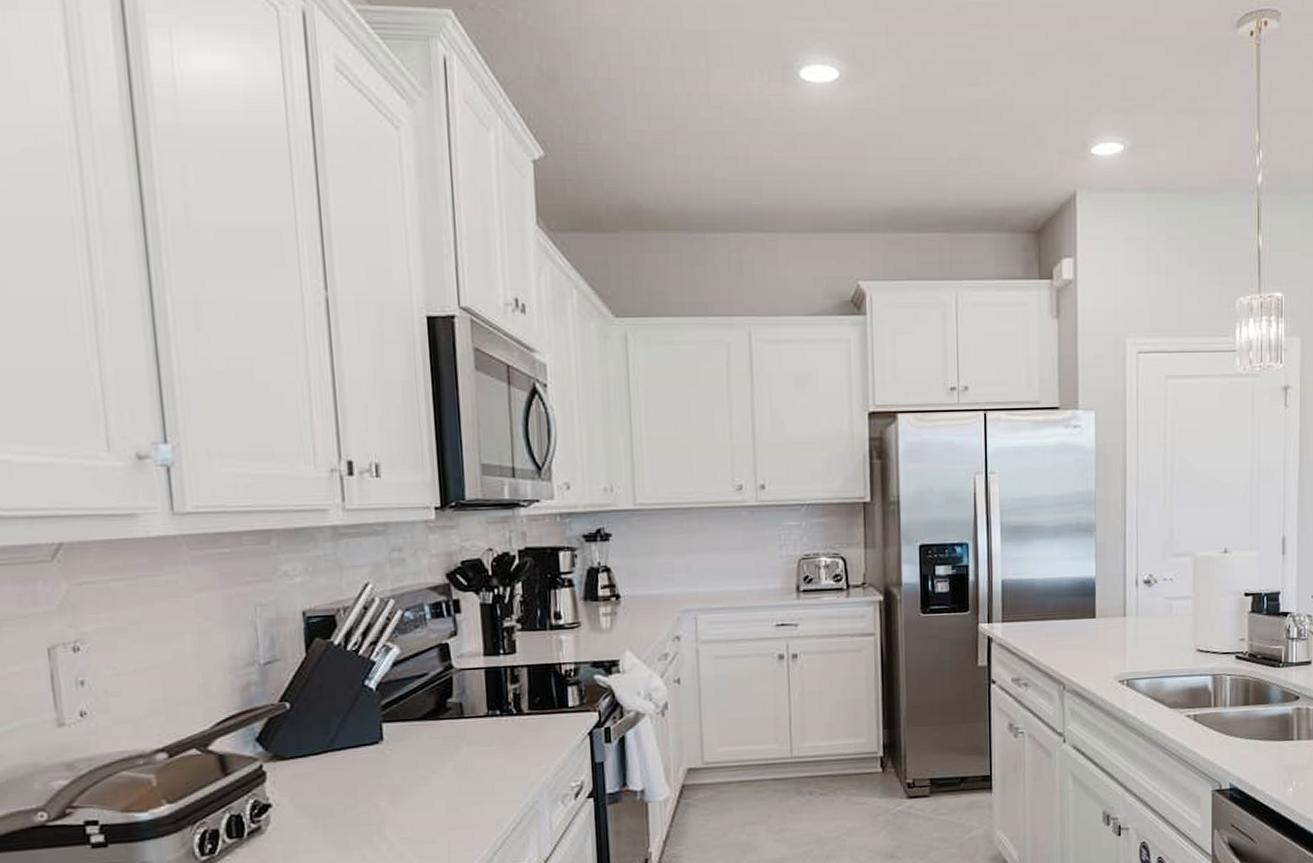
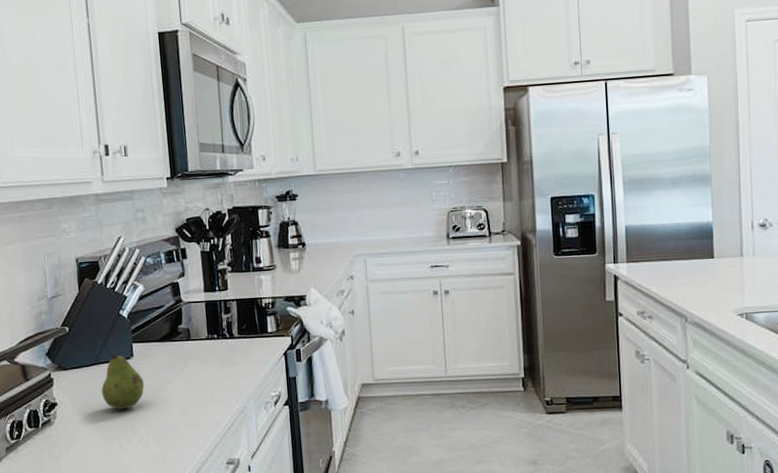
fruit: none [337,733,399,811] -> present [102,351,145,410]

